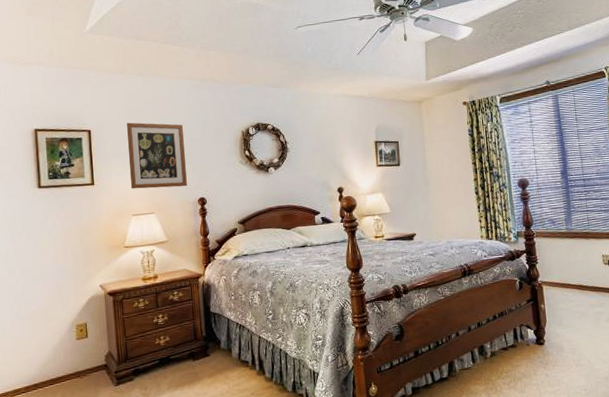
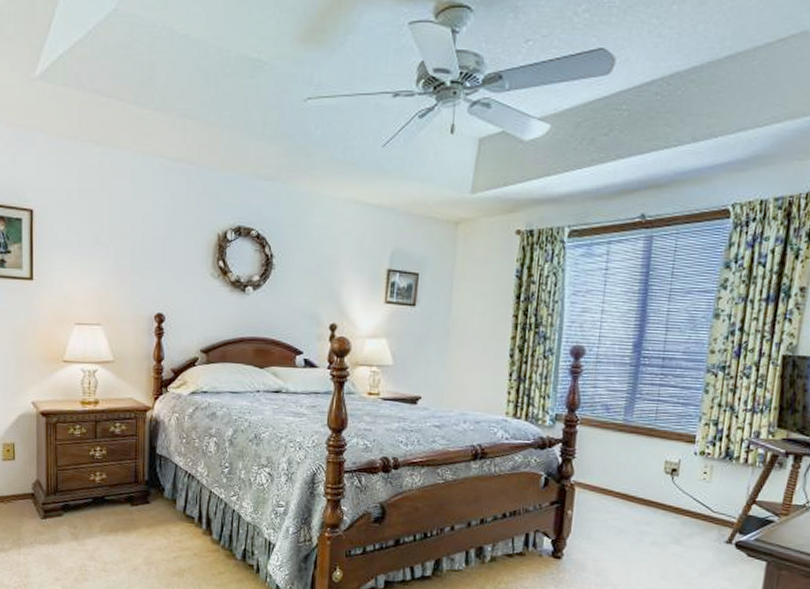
wall art: present [126,122,187,189] -> none [75,205,145,297]

